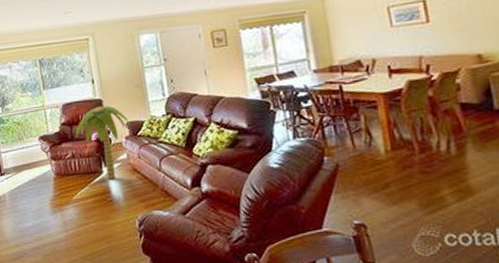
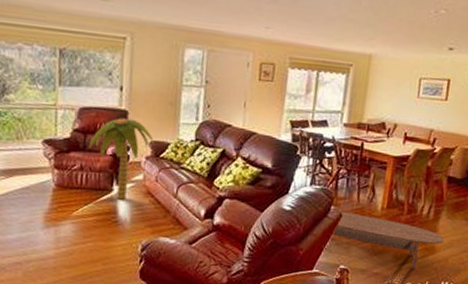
coffee table: none [326,160,482,216] -> present [322,211,445,269]

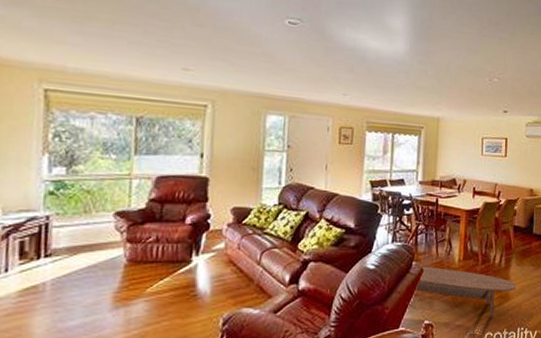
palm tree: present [88,118,154,200] -> none [165,185,236,271]

